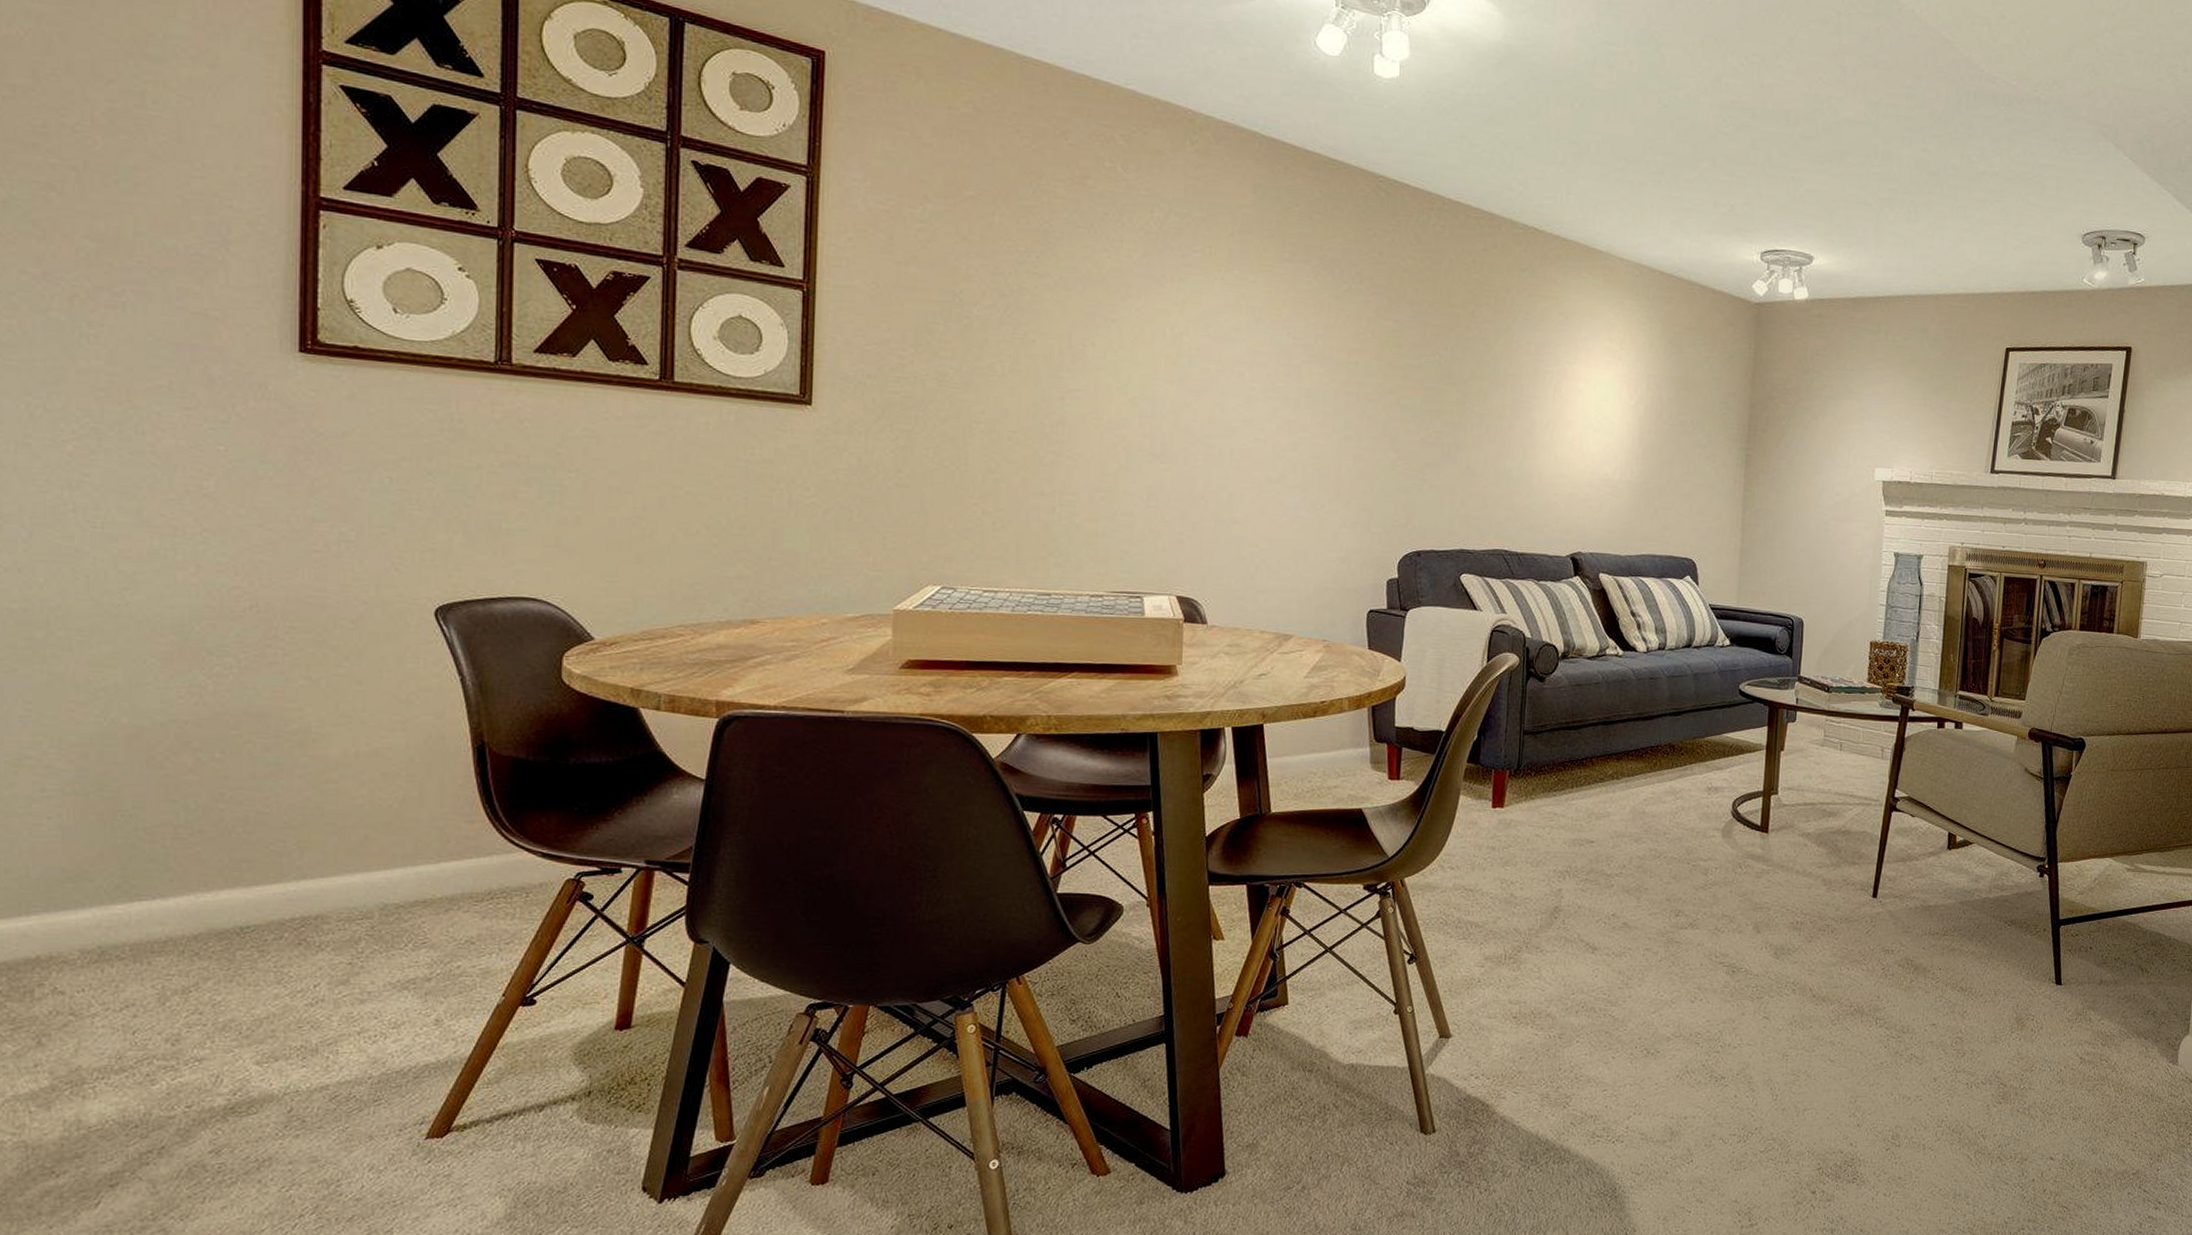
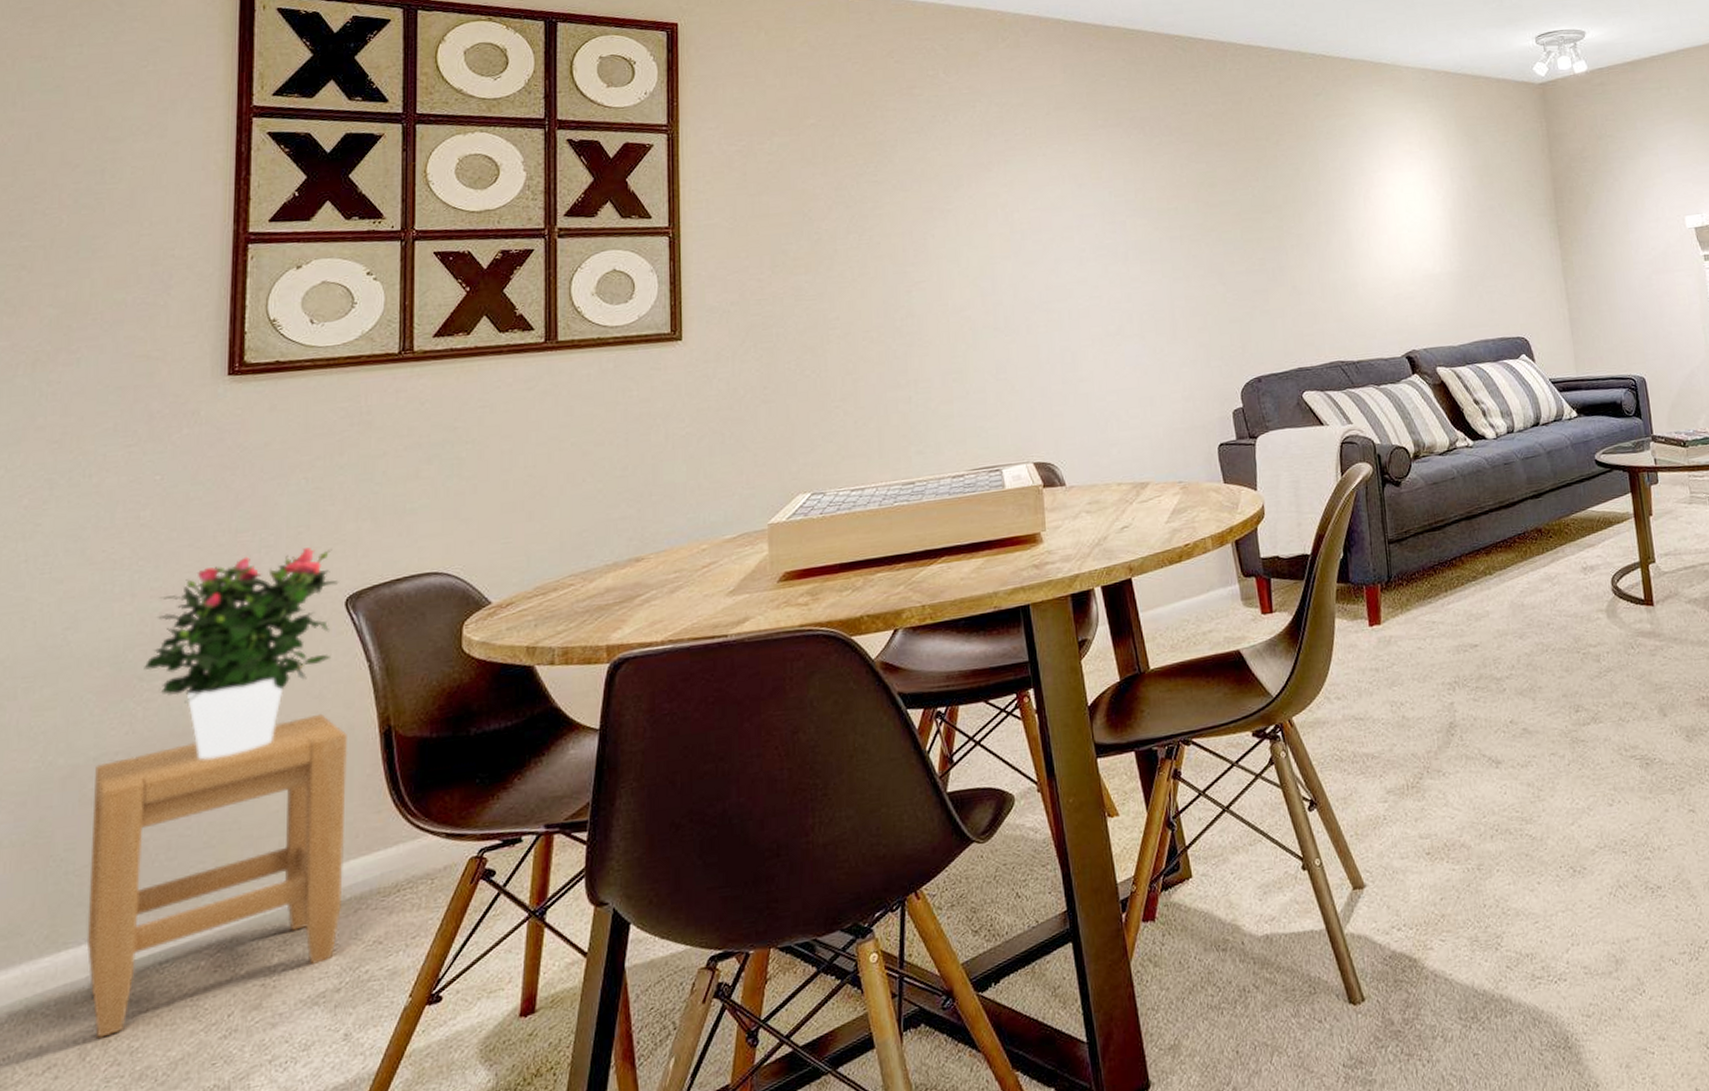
stool: none [161,718,439,987] -> present [86,713,348,1039]
potted flower: none [213,547,428,744] -> present [144,547,339,760]

